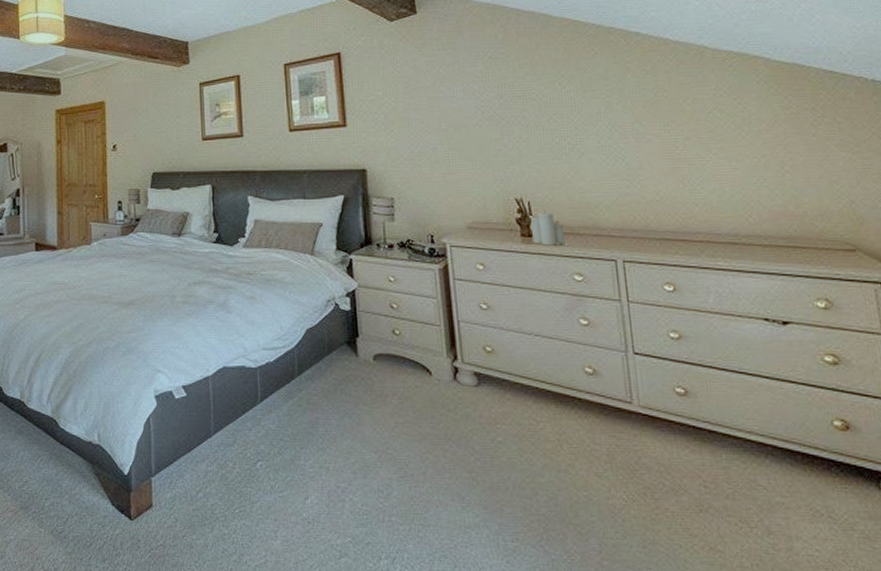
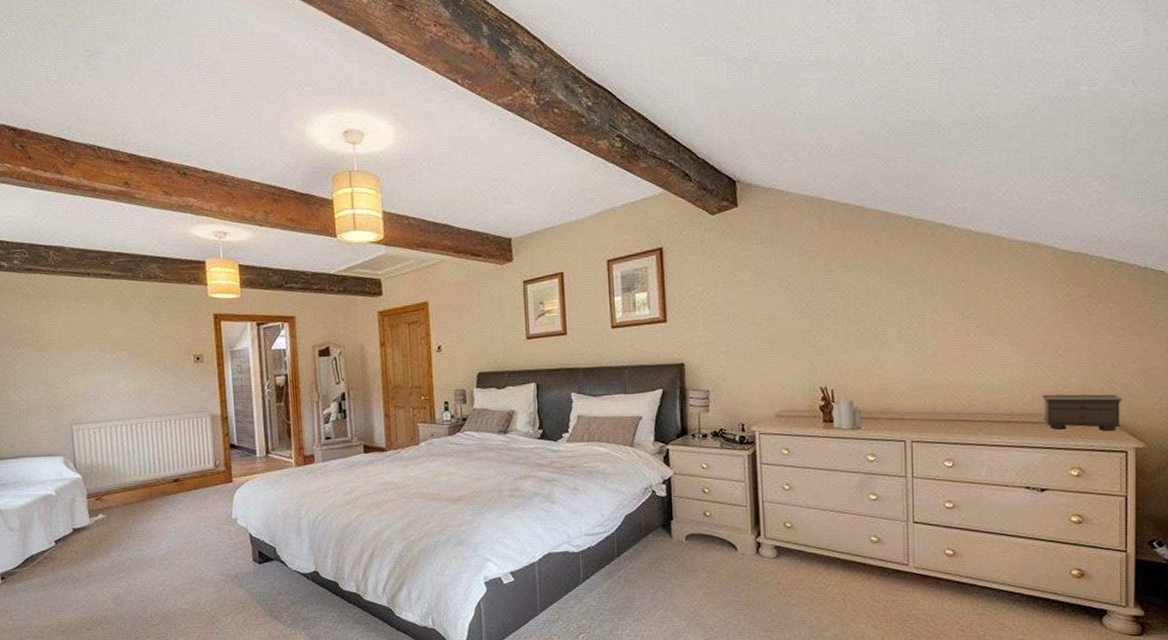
jewelry box: none [771,214,870,258] -> present [1042,394,1123,431]

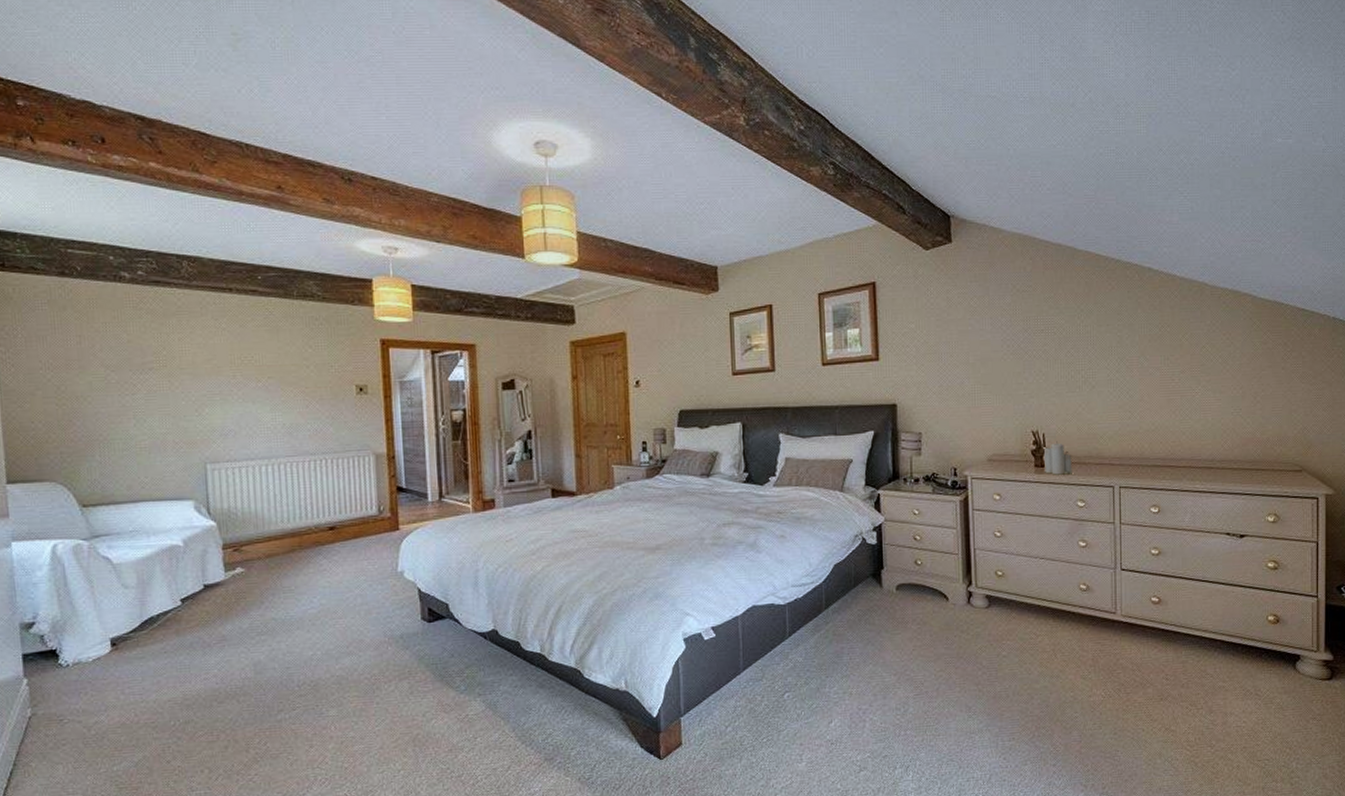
jewelry box: present [1042,394,1123,431] -> none [1242,441,1314,478]

